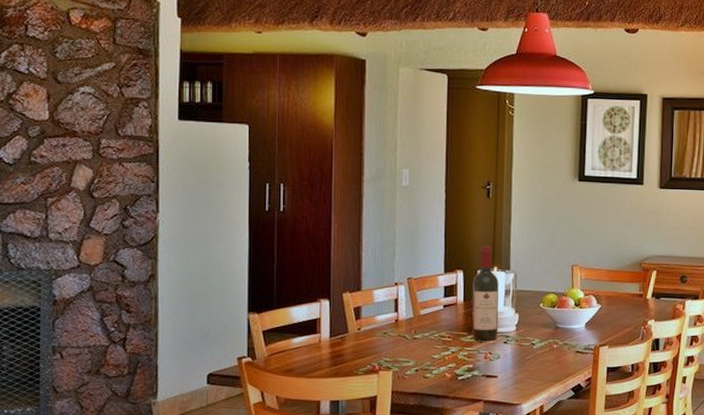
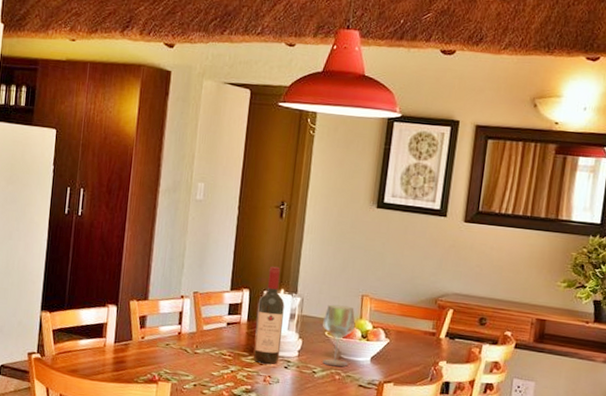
wine glass: none [536,277,568,336] -> present [322,304,356,367]

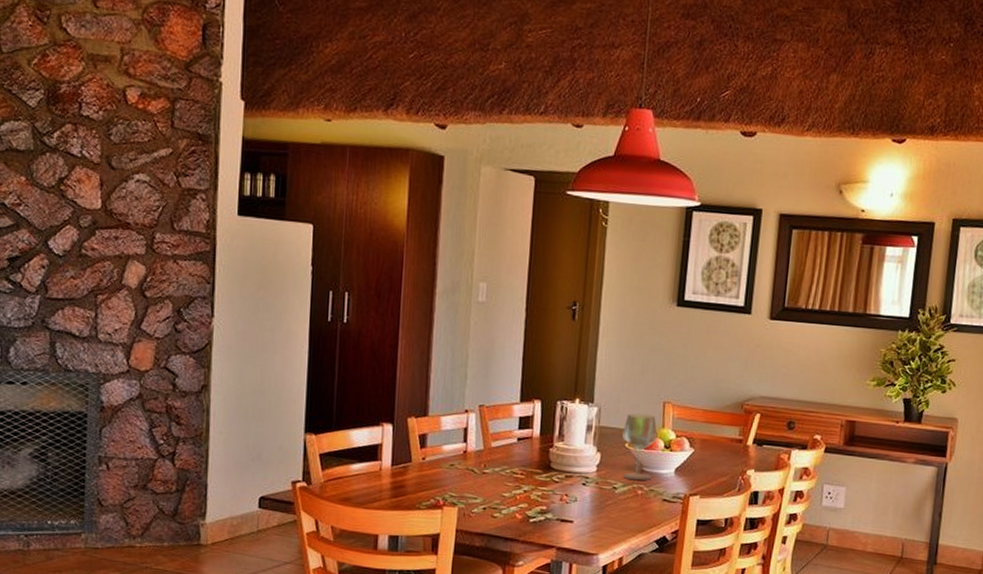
wine bottle: present [253,266,285,364] -> none [547,373,580,481]

